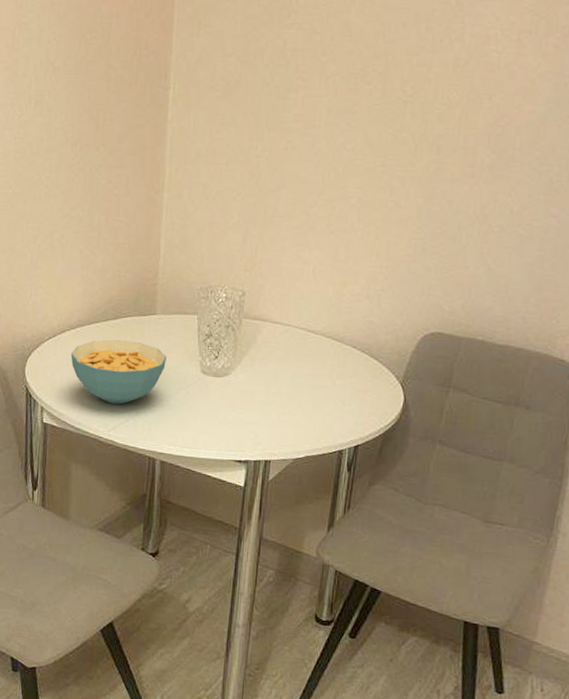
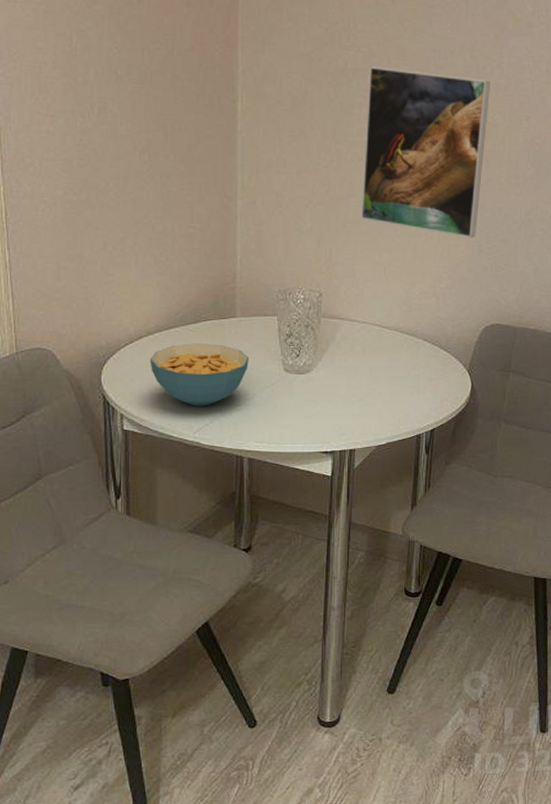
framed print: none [290,44,448,235] -> present [360,66,490,238]

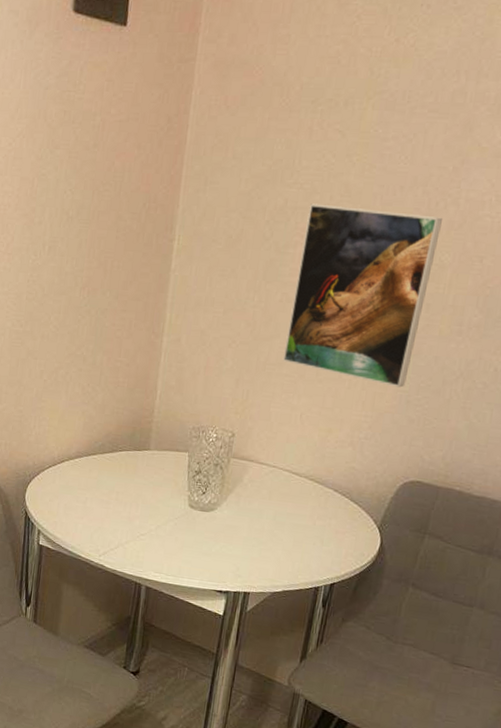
cereal bowl: present [149,343,250,406] -> none [68,471,158,532]

